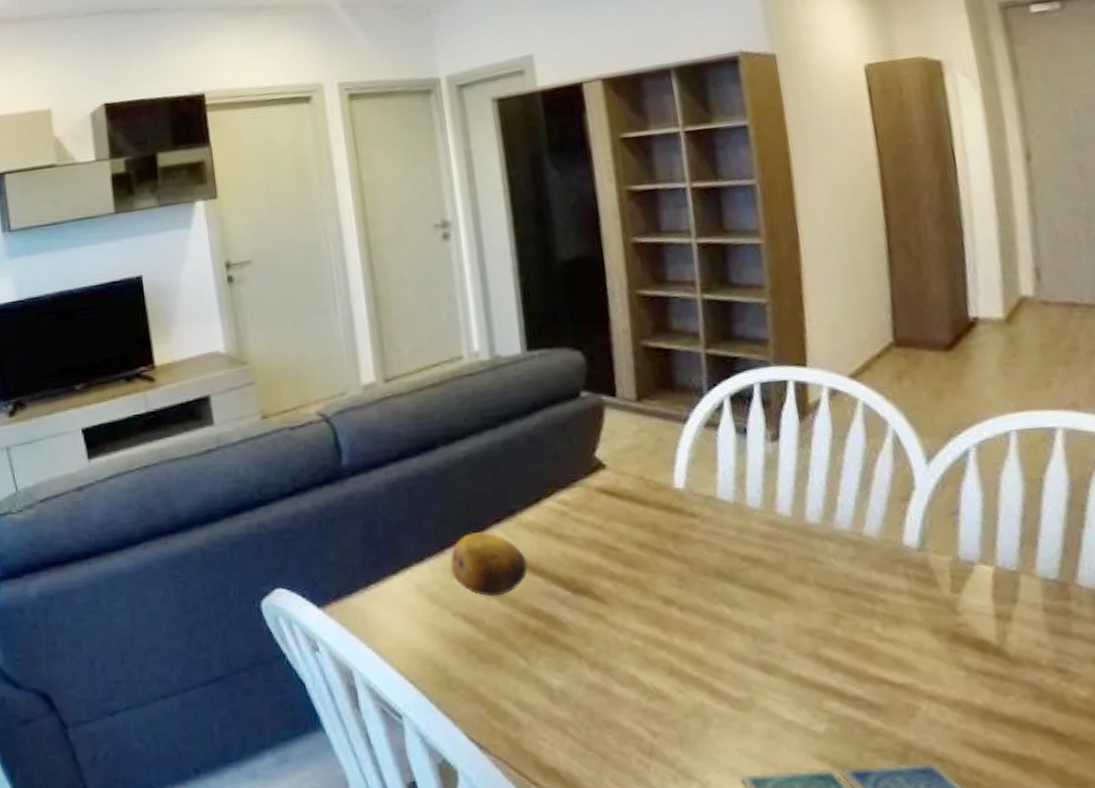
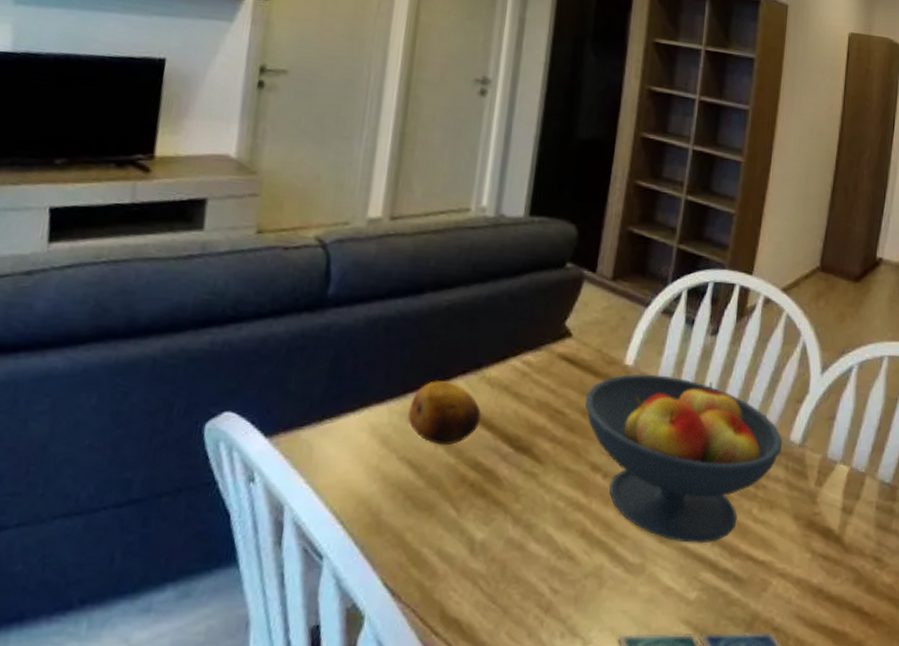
fruit bowl: none [638,491,896,672] -> present [585,374,783,544]

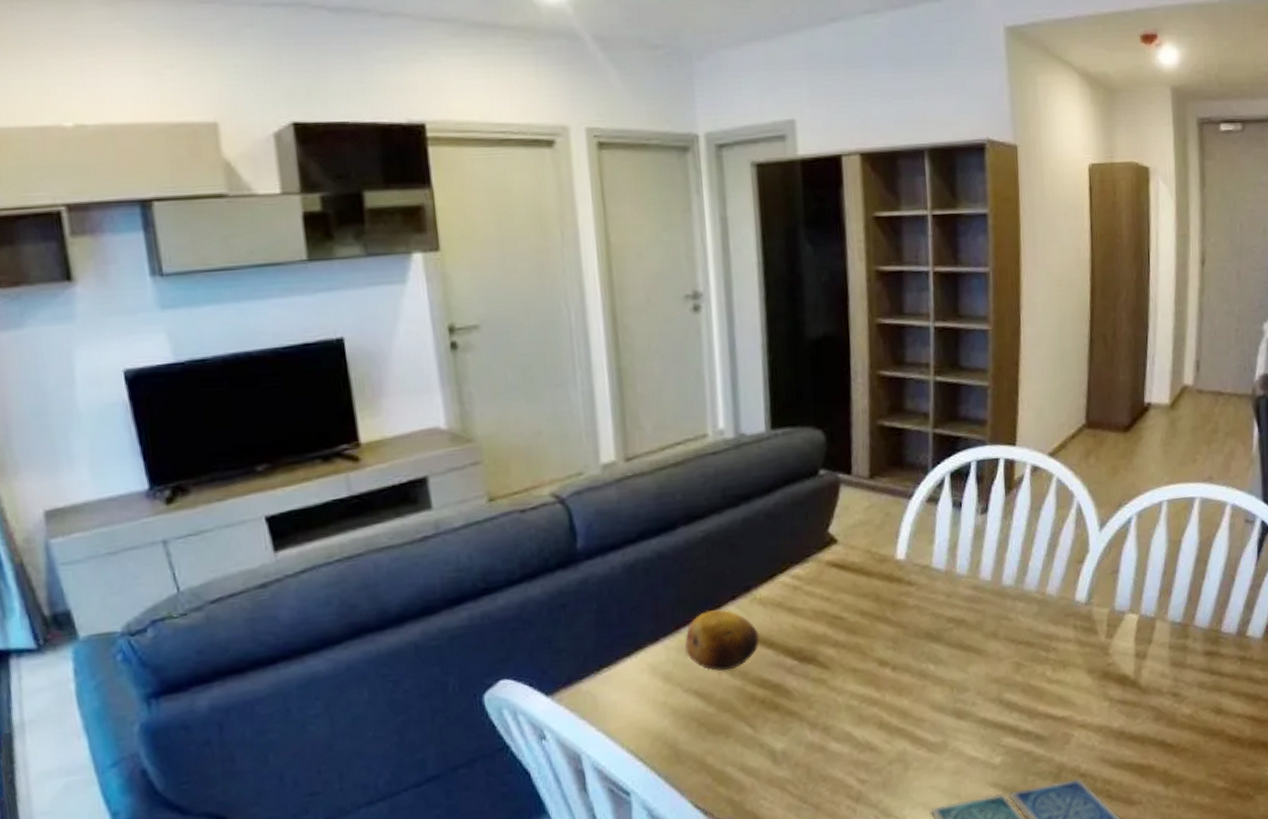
fruit bowl: present [585,374,783,544] -> none [862,559,1069,715]

